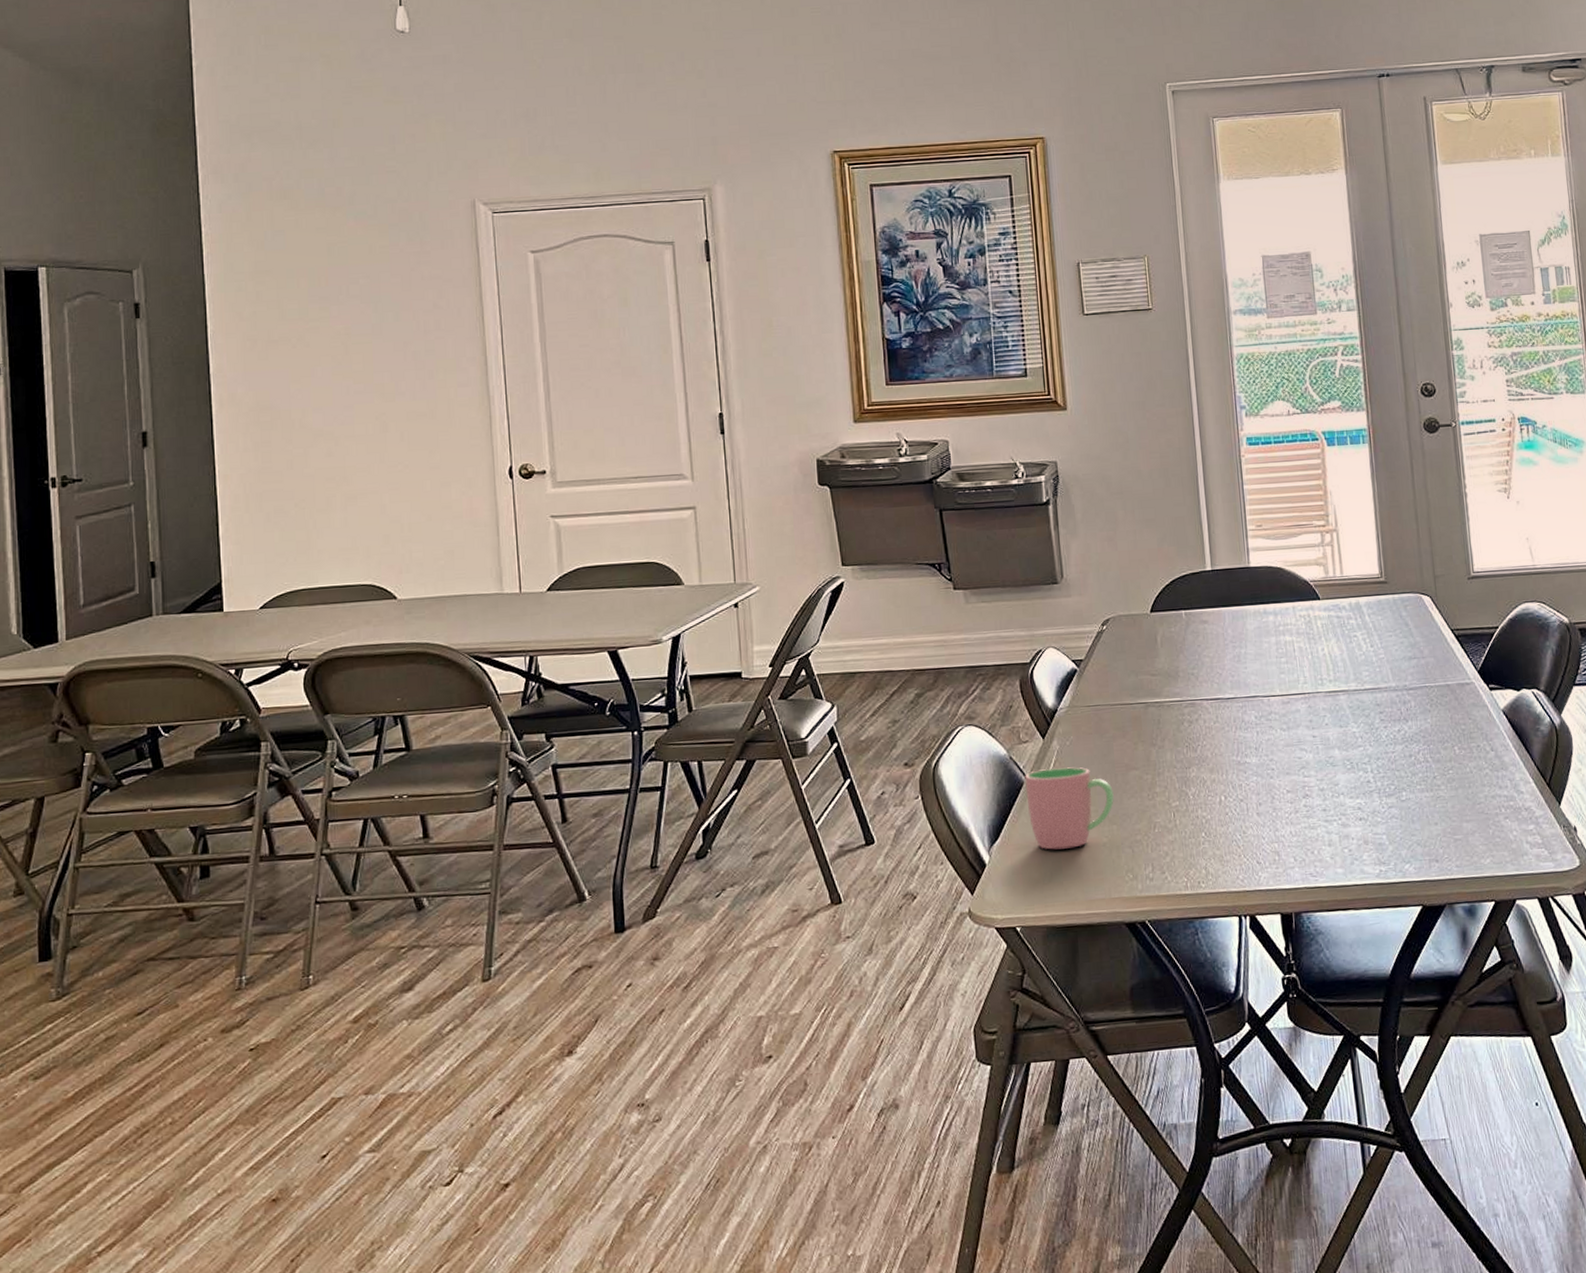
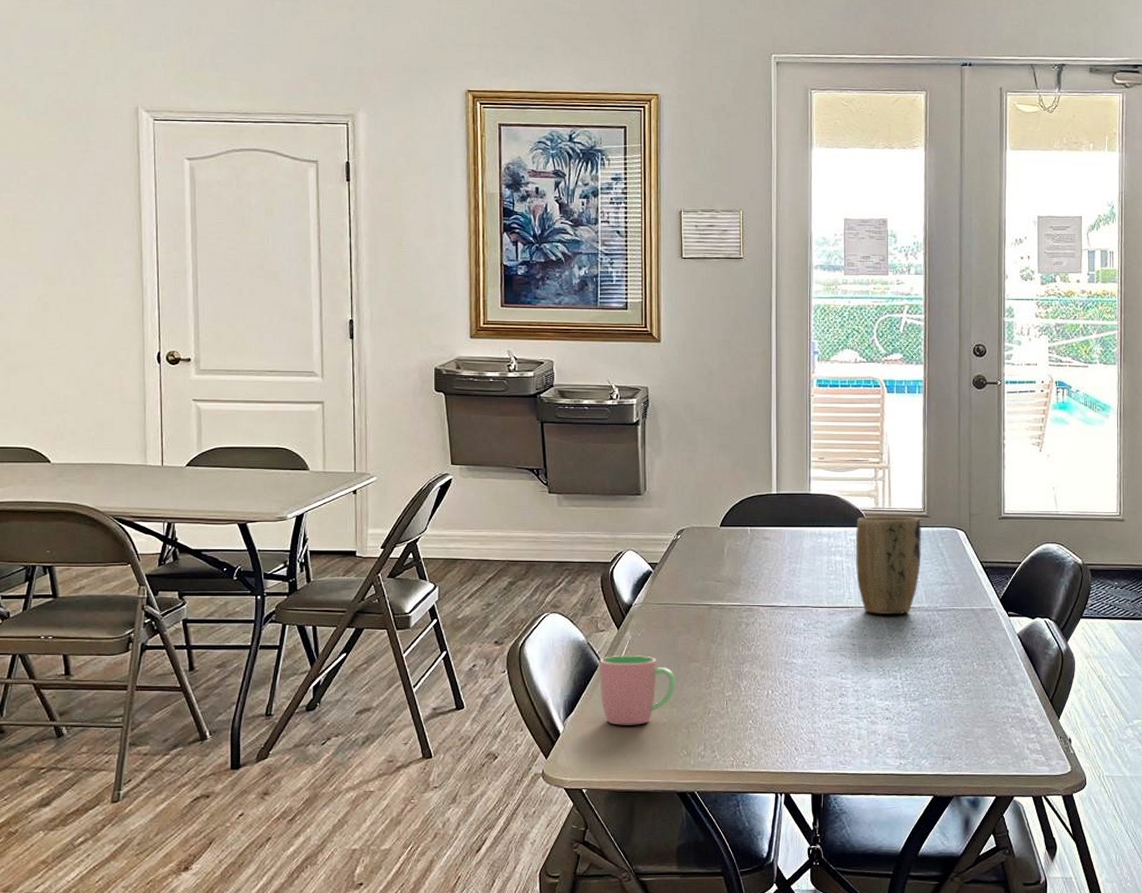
plant pot: none [1305,583,1383,700] -> present [855,515,922,615]

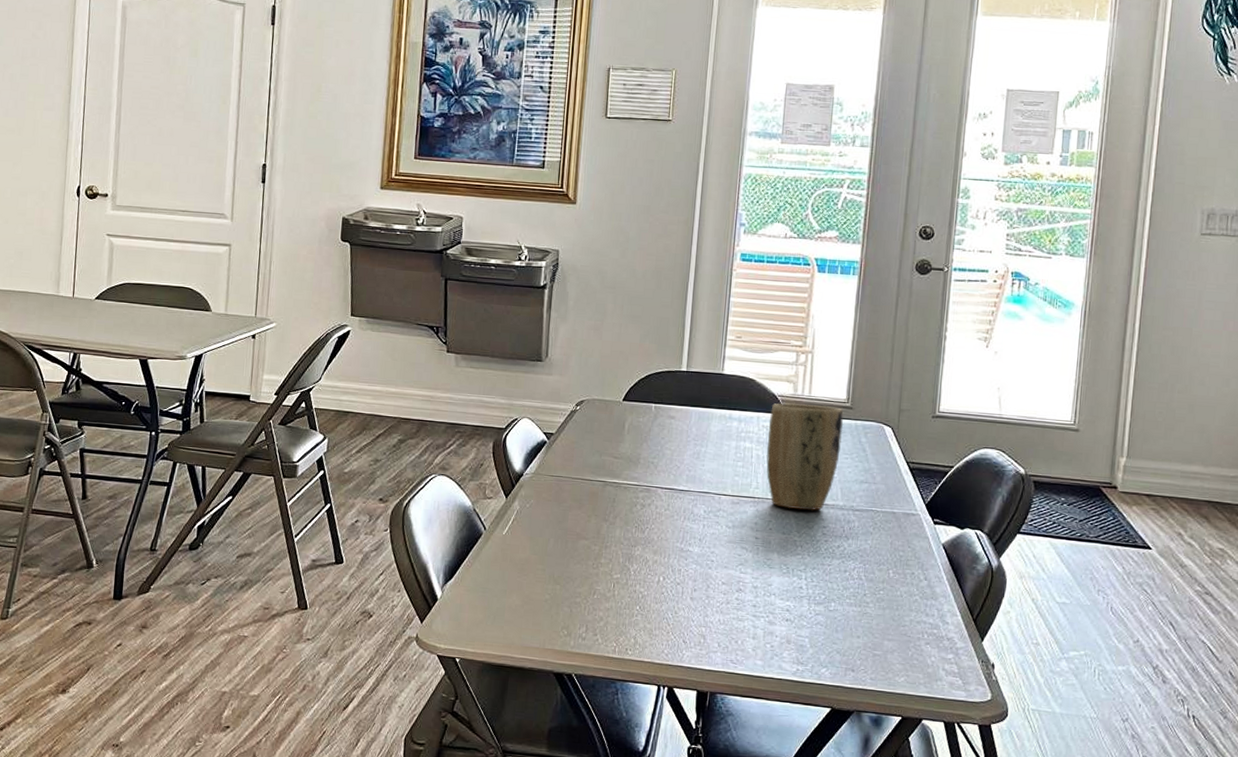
cup: present [599,655,676,725] -> none [482,524,562,599]

